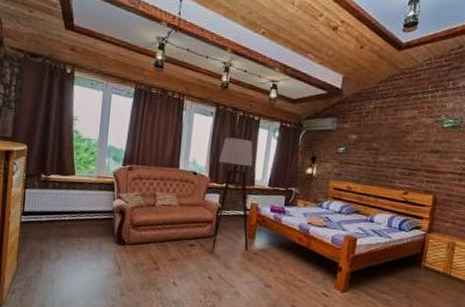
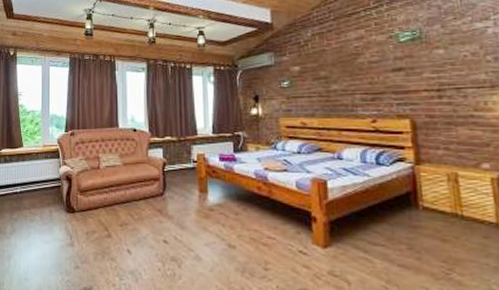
floor lamp: present [188,137,253,255] -> none [137,89,203,215]

